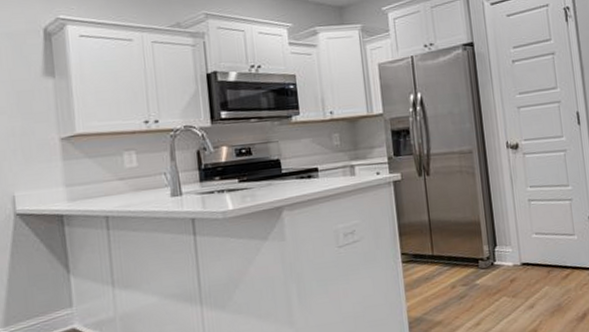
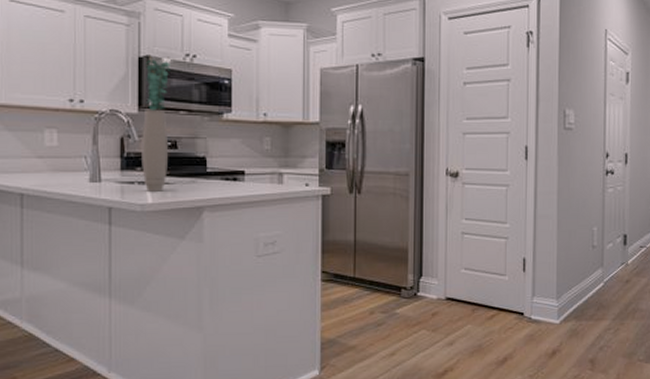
vase: none [213,70,245,199] -> present [142,55,170,191]

